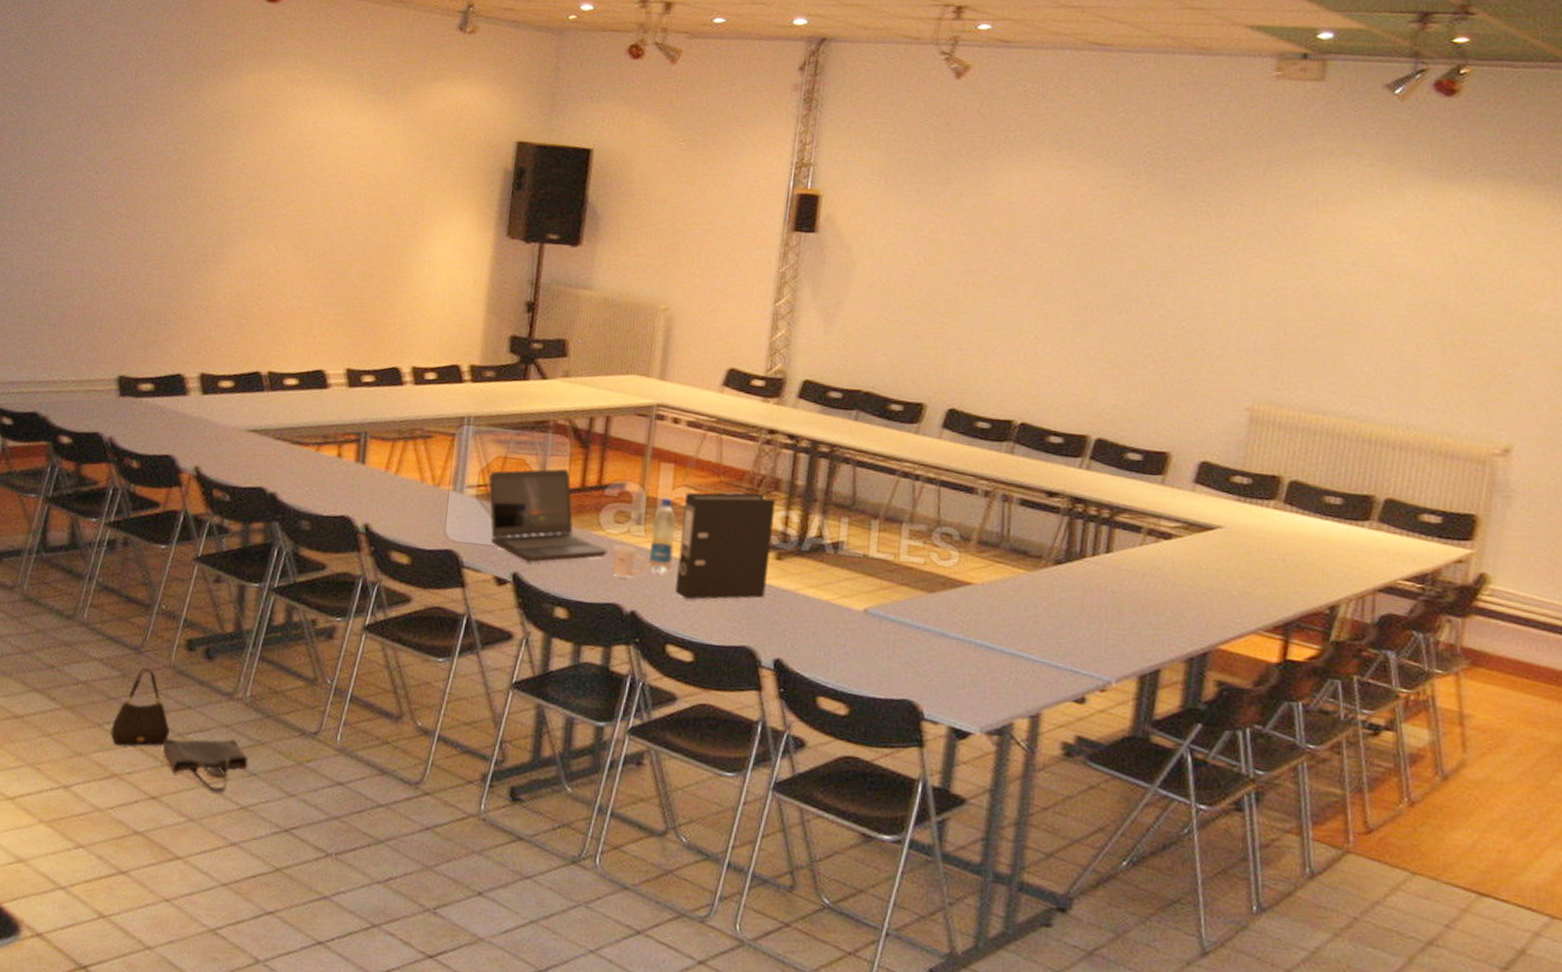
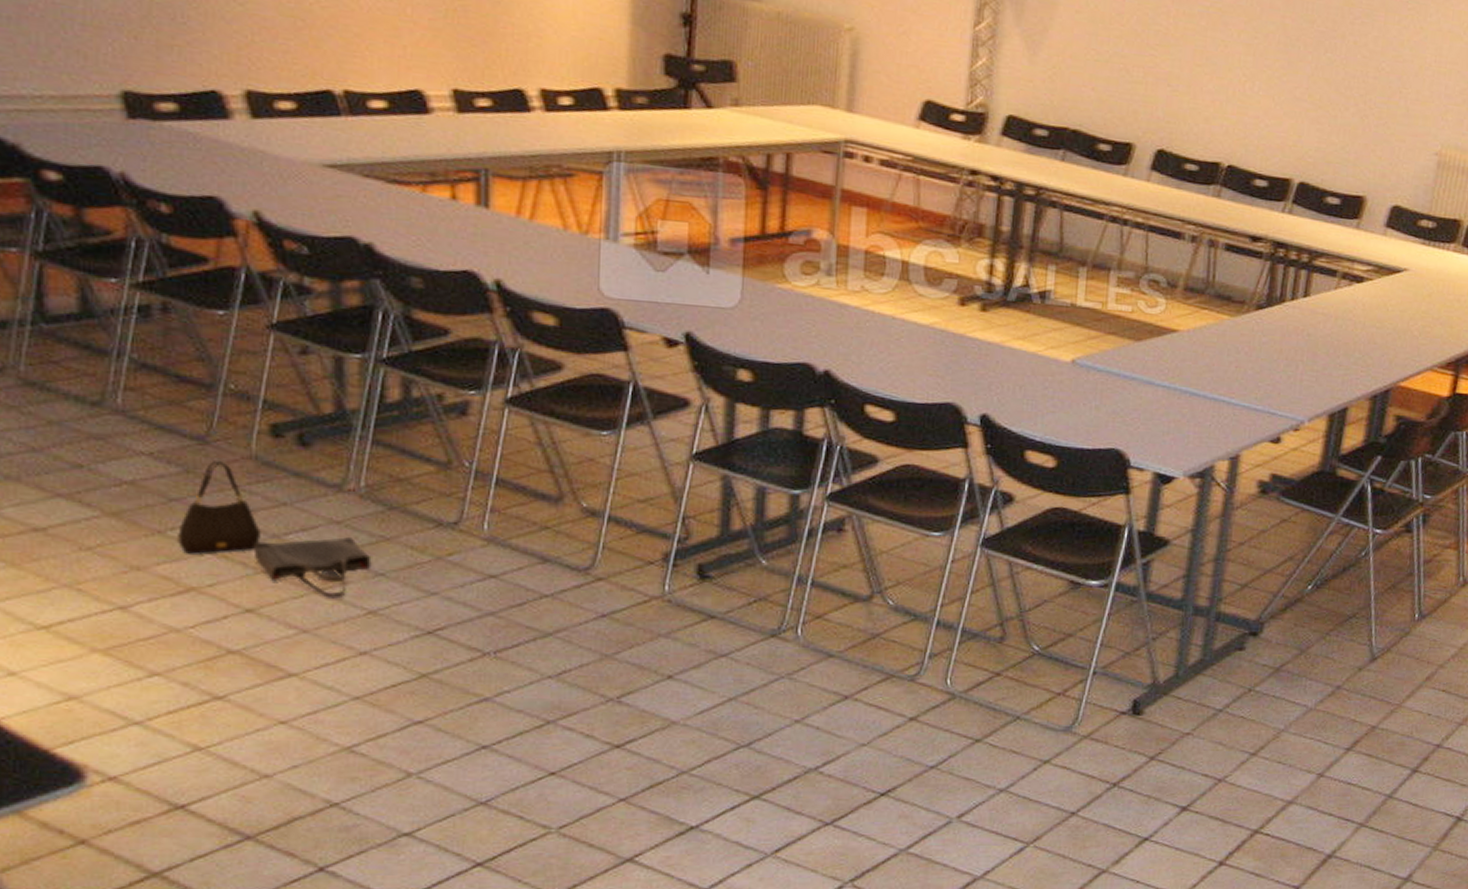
laptop computer: present [489,468,608,563] -> none [649,213,795,320]
mug: present [611,545,647,577] -> none [800,298,840,334]
bottle: present [649,497,676,574] -> none [843,245,871,330]
binder: present [675,491,776,600] -> none [873,238,980,357]

